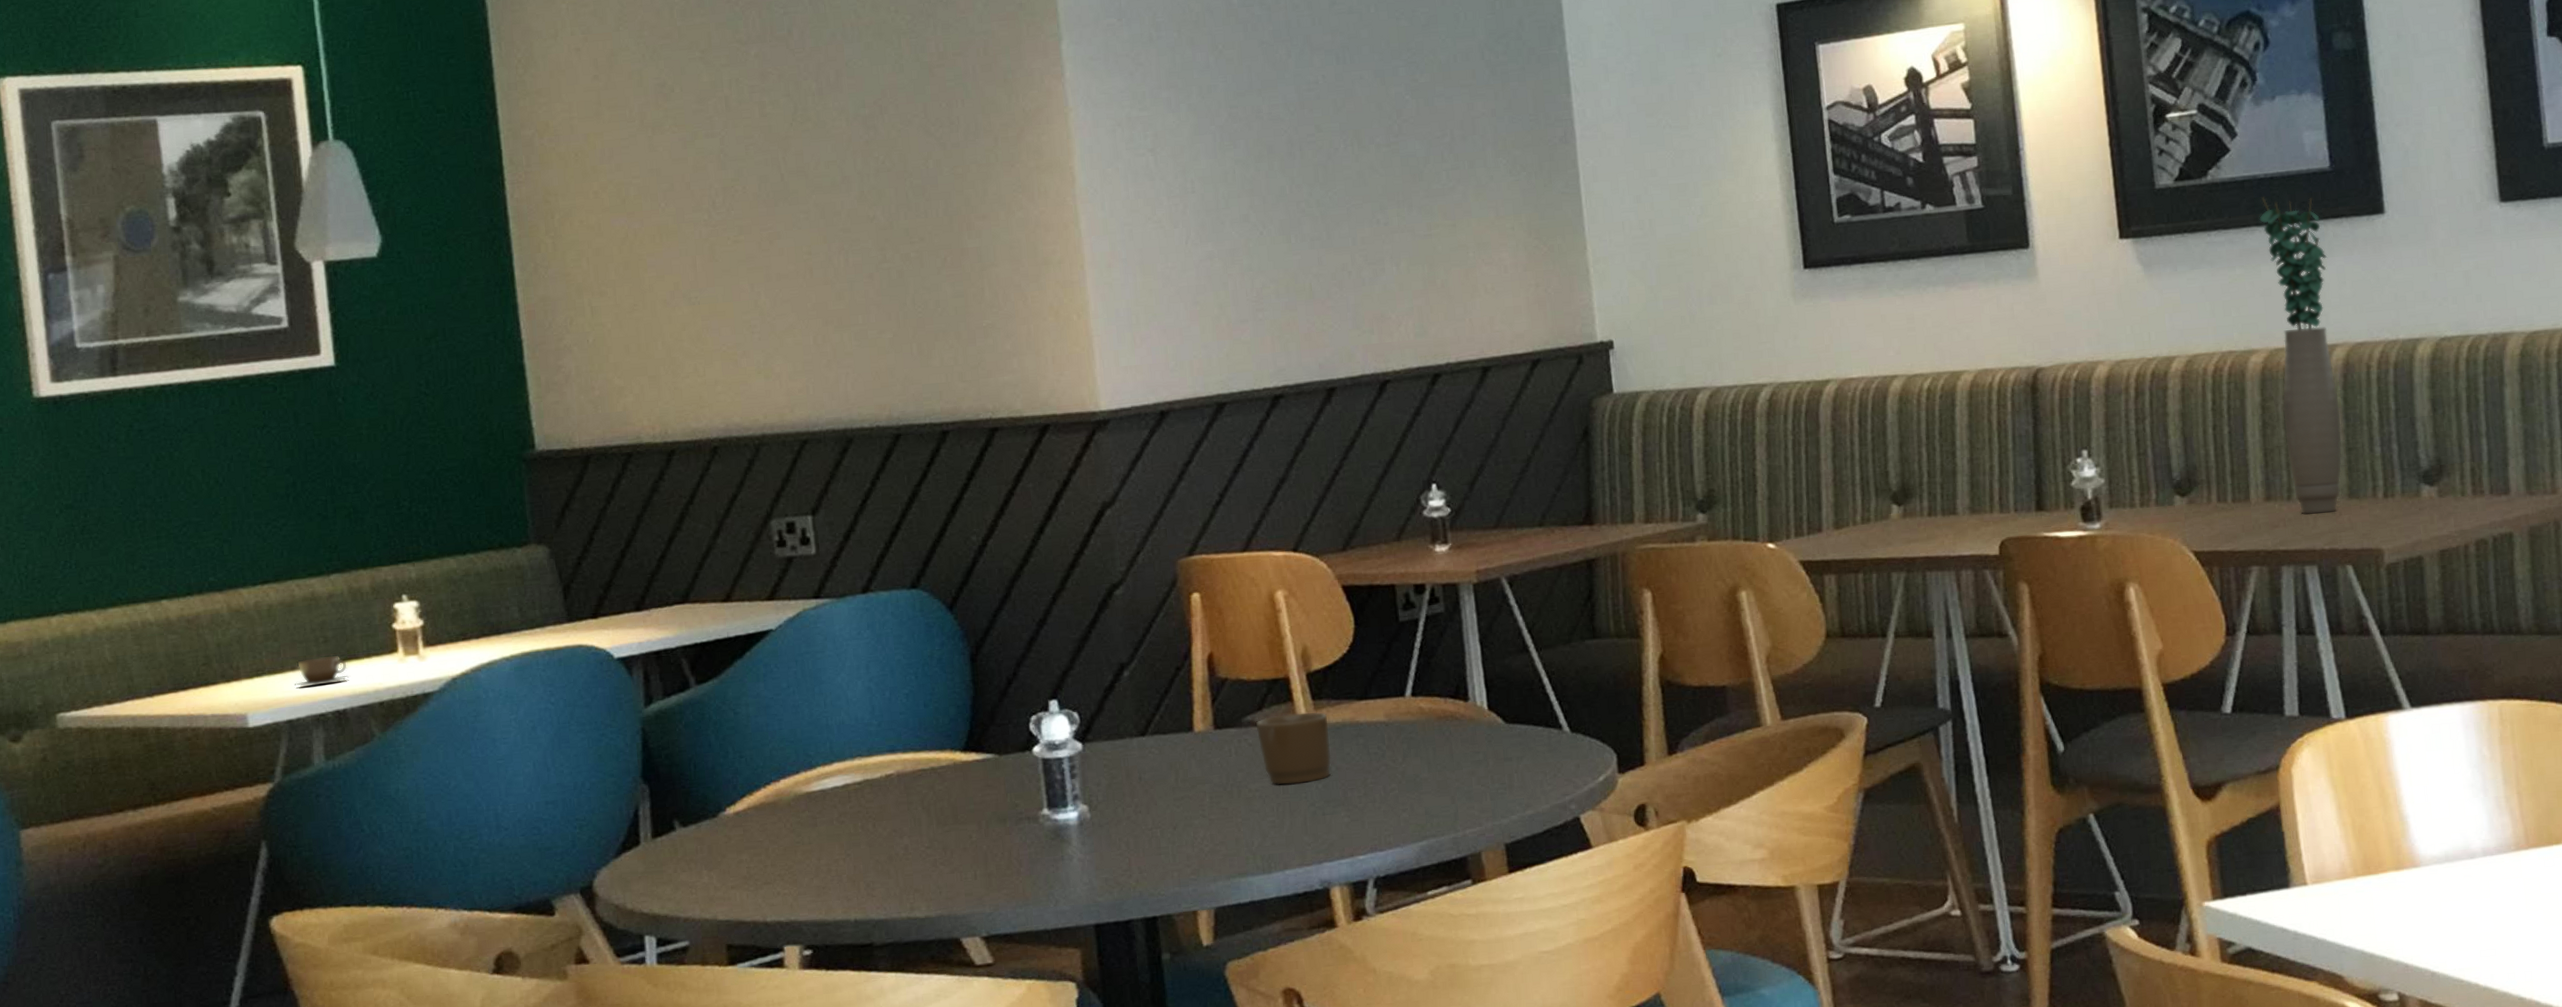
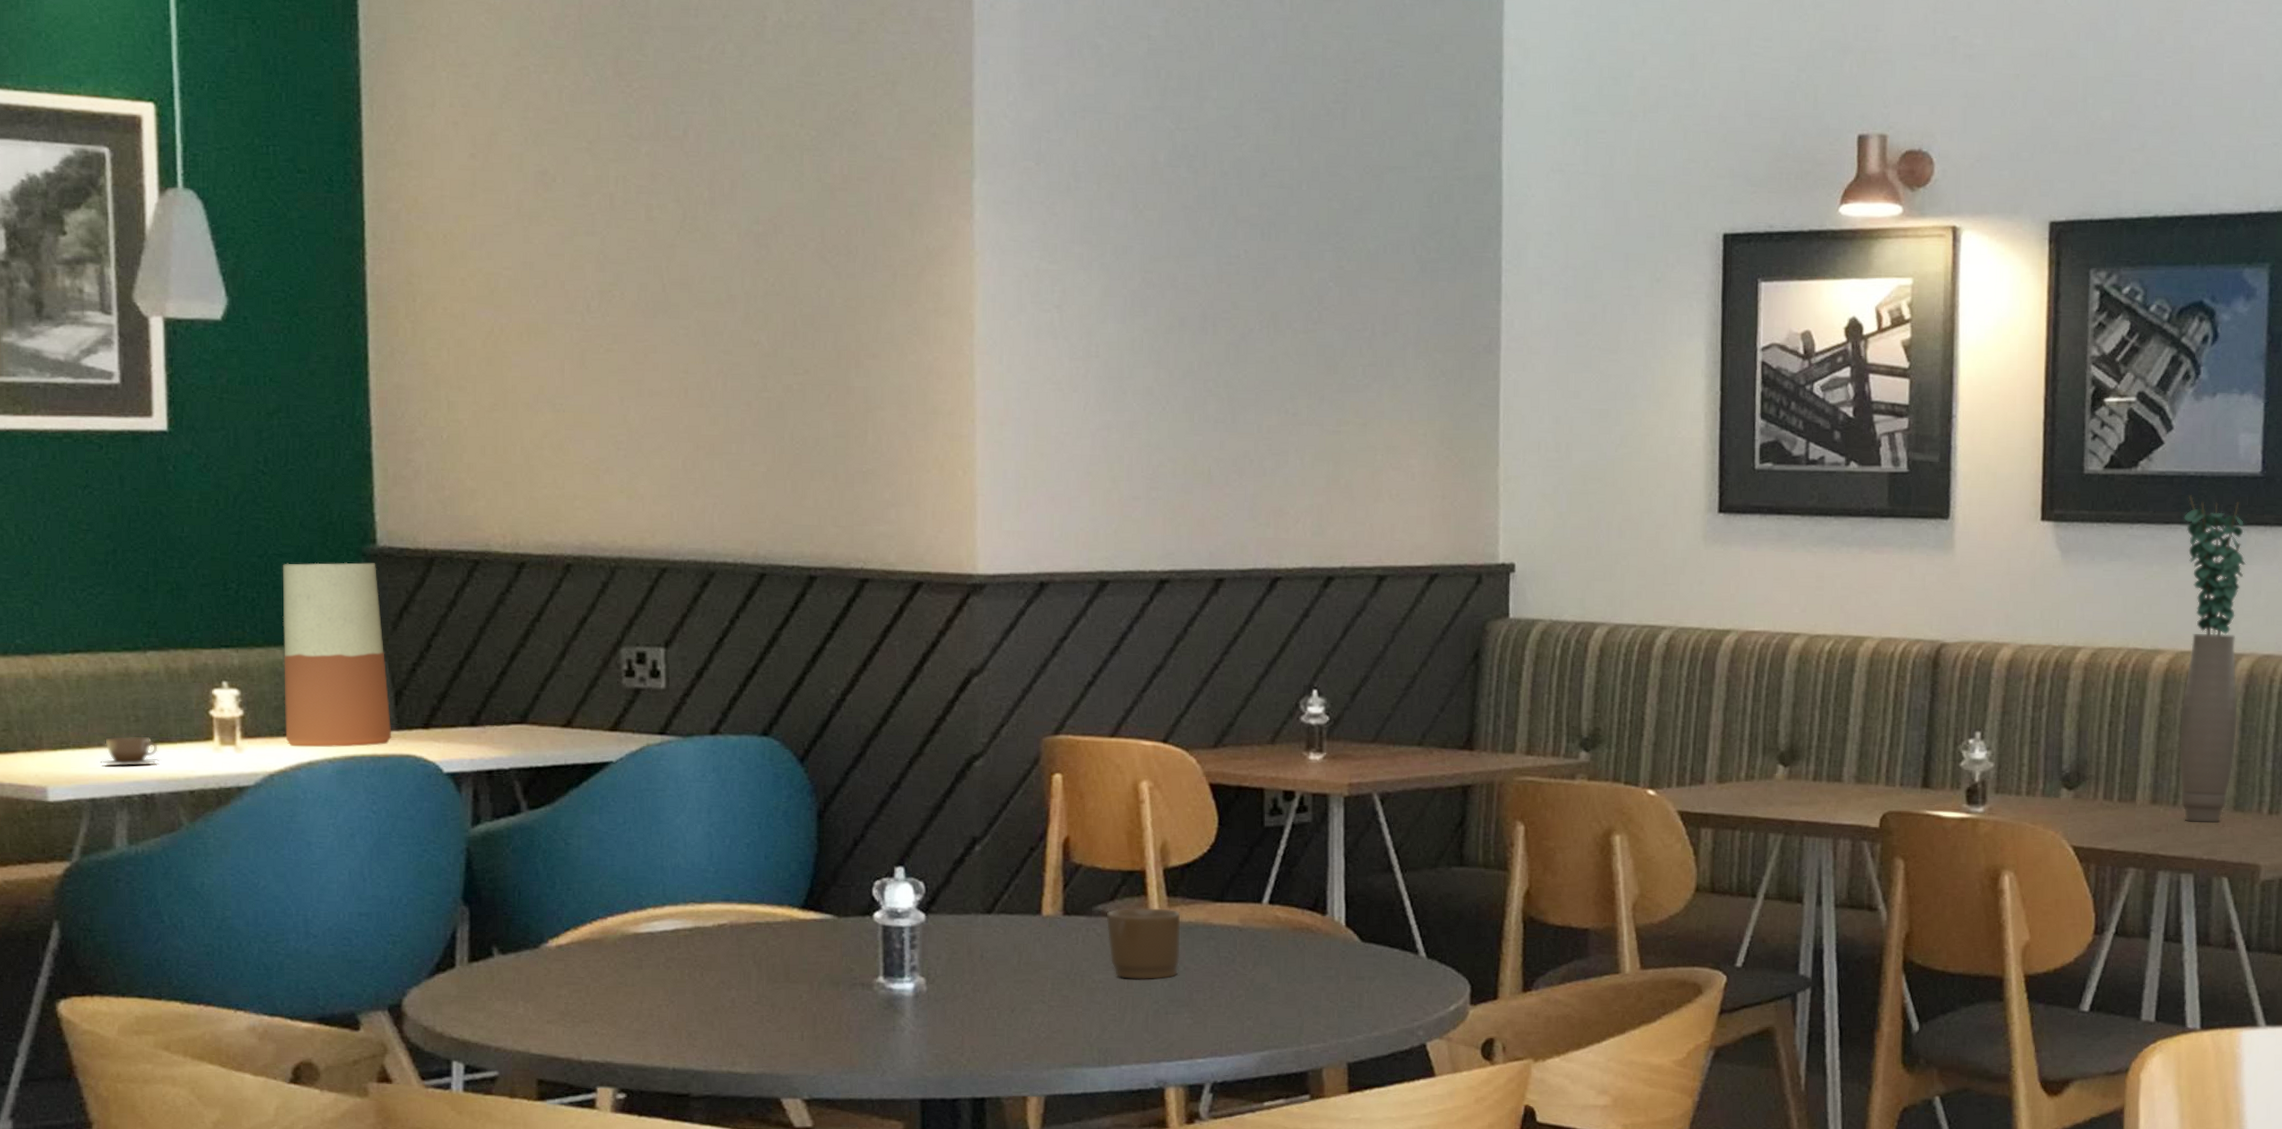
vase: none [449,467,564,650] -> present [282,562,392,748]

